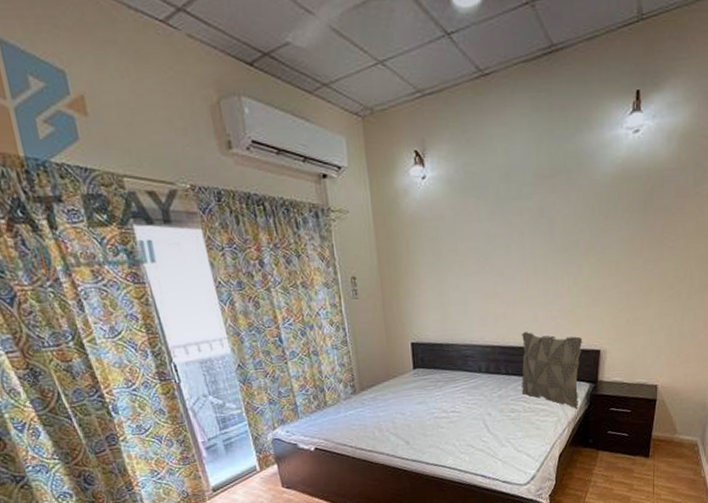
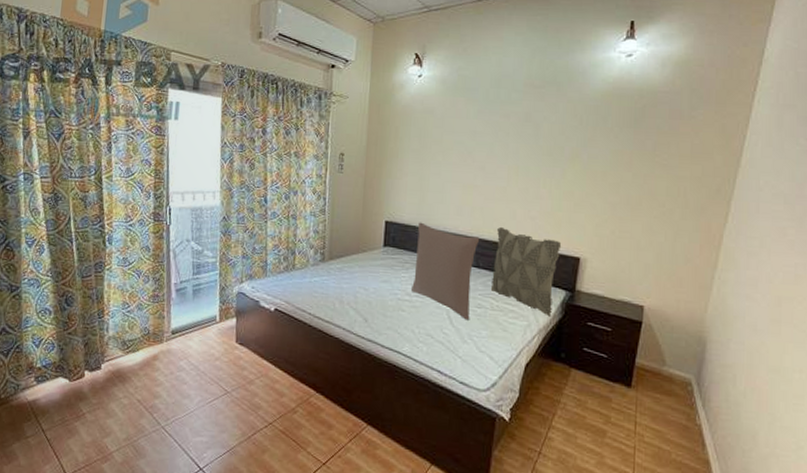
pillow: none [445,338,507,426] -> present [410,222,480,320]

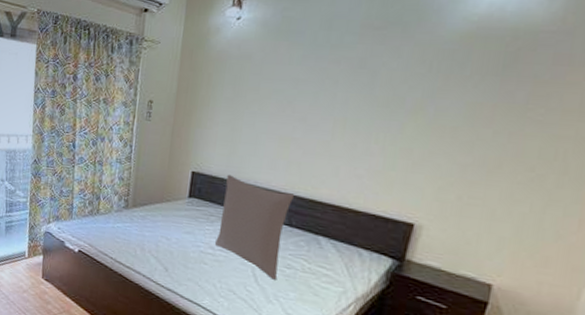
pillow: present [490,226,562,317] -> none [302,183,393,286]

